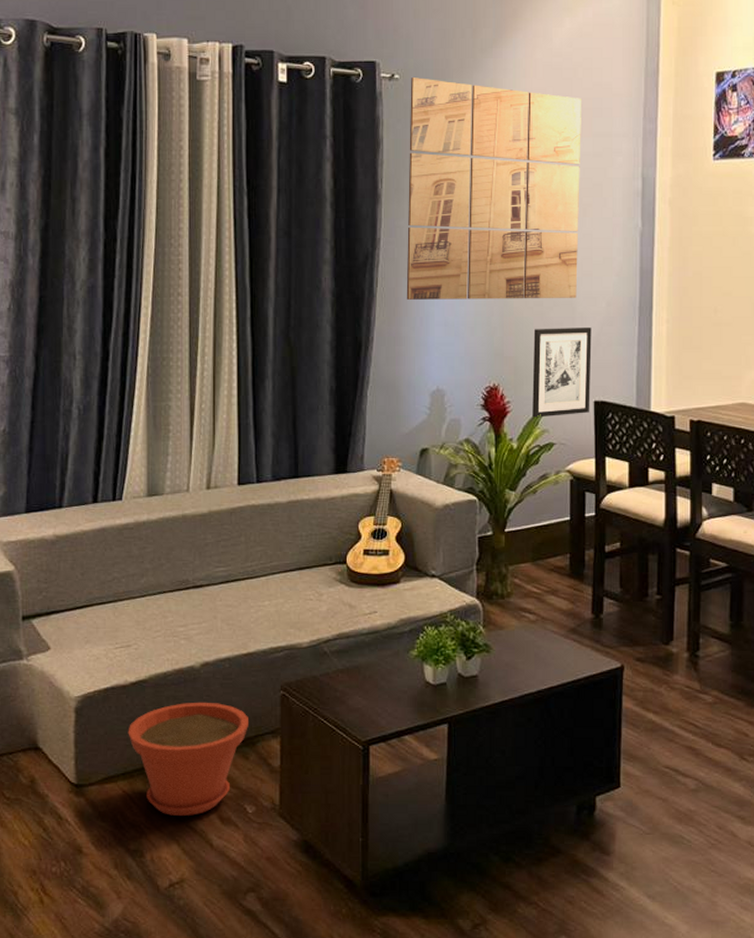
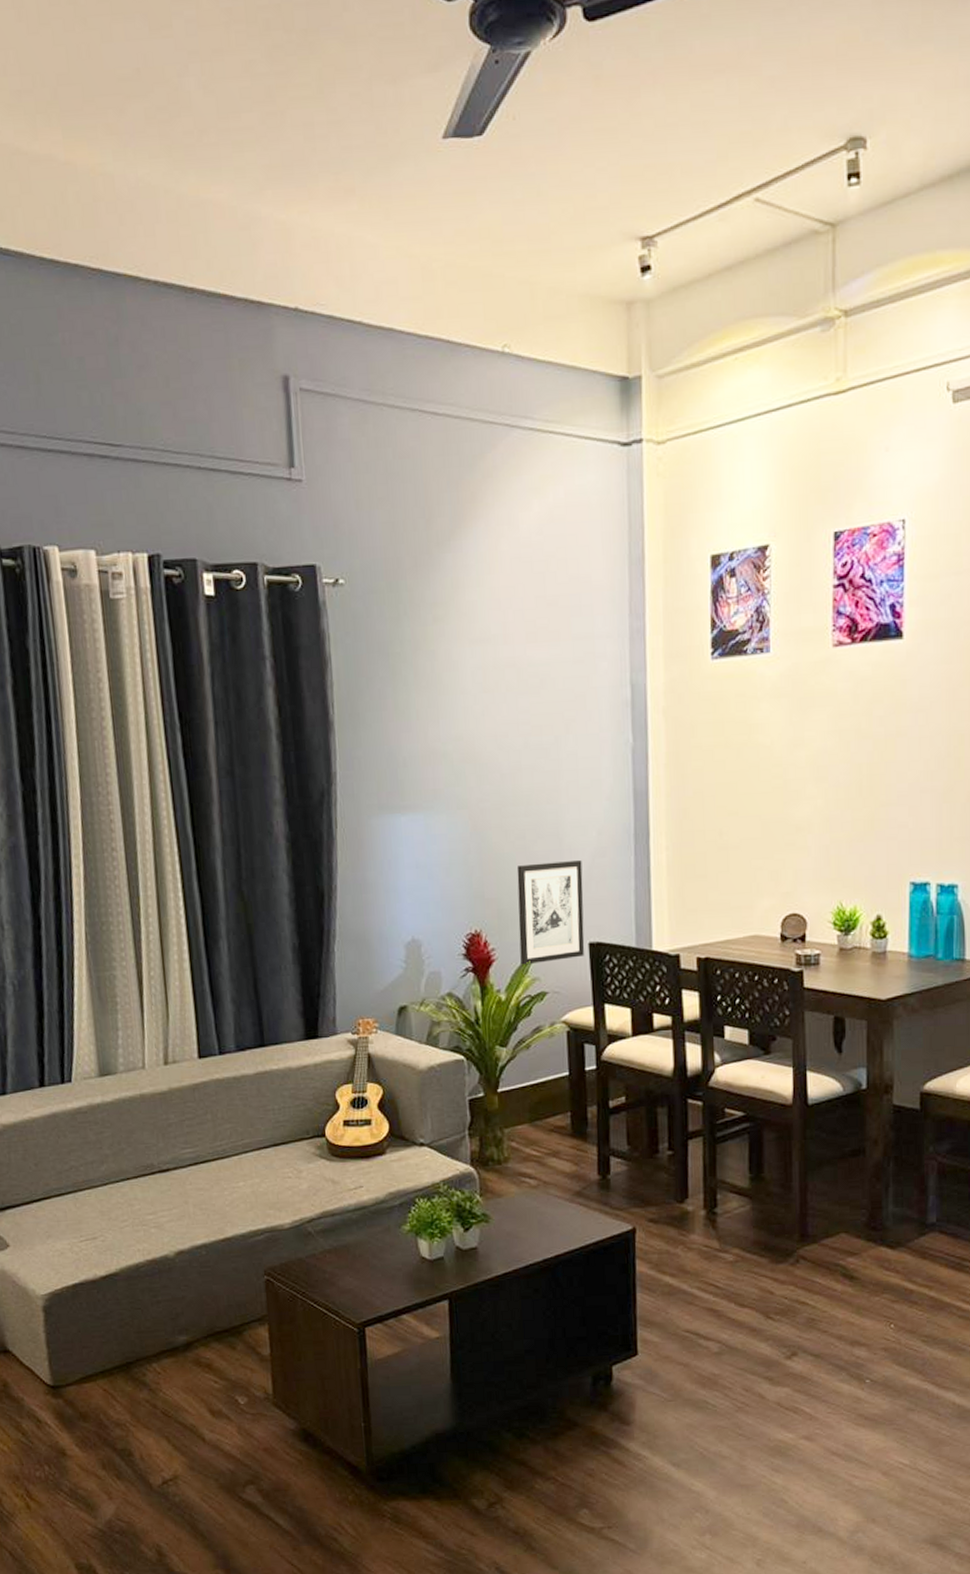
plant pot: present [128,702,248,816] -> none [102,1292,233,1412]
wall art: present [406,77,581,300] -> none [358,581,563,841]

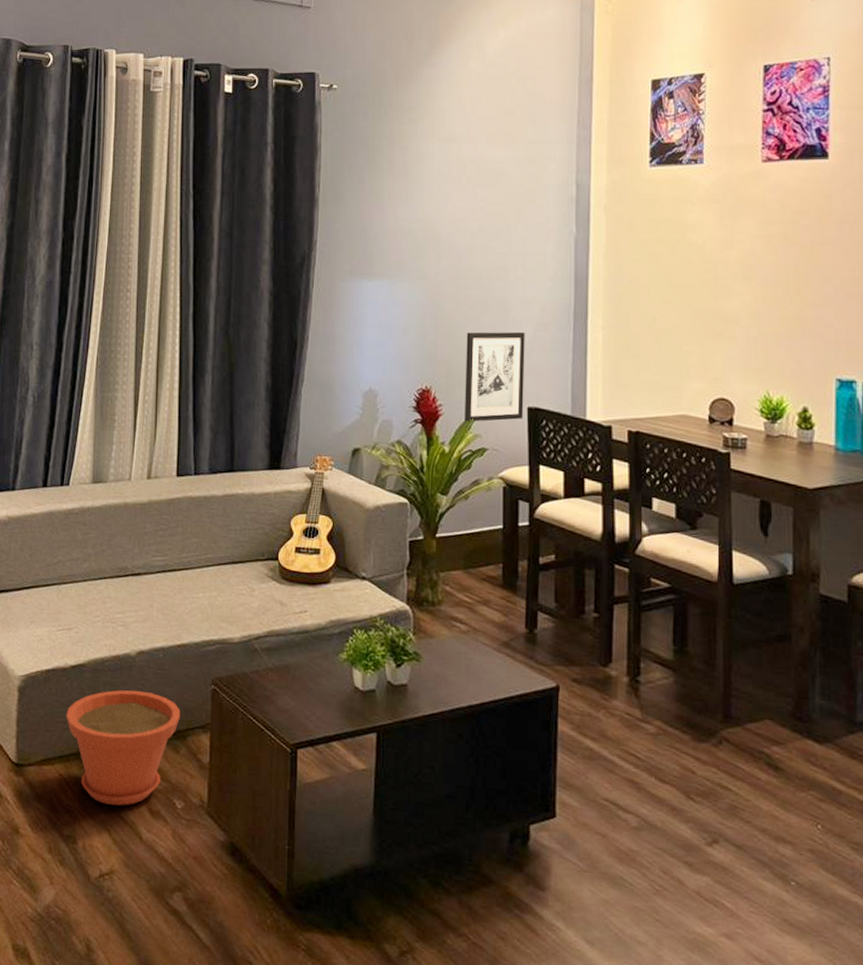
plant pot: none [102,1292,233,1412] -> present [66,690,180,806]

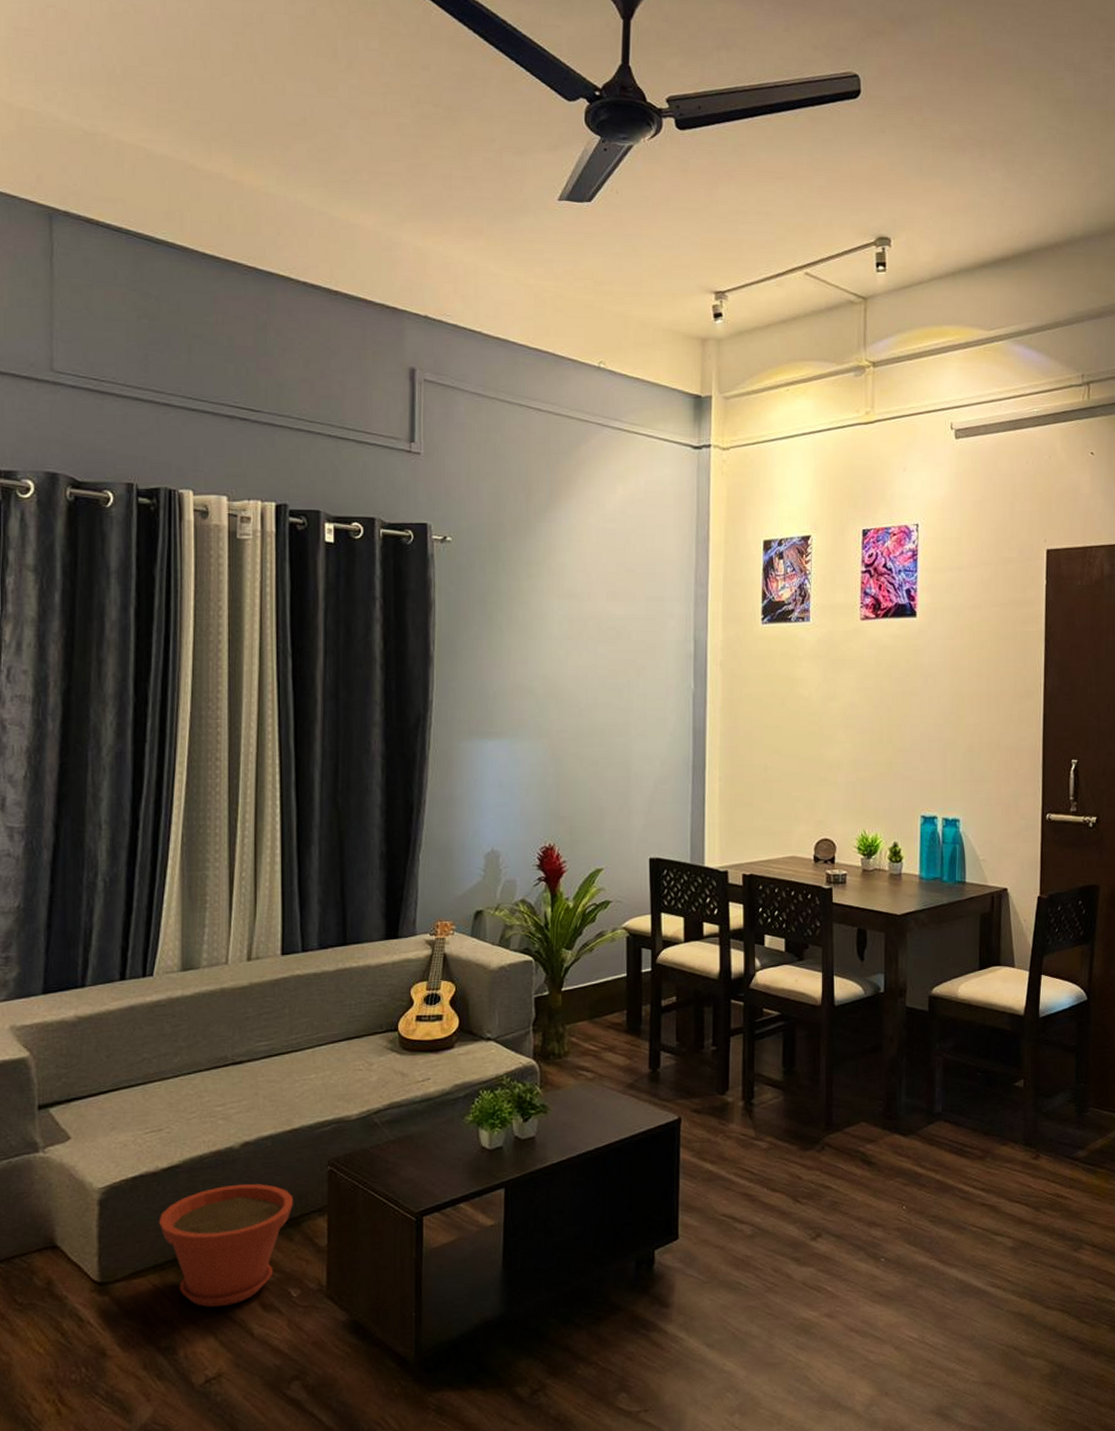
wall art: present [465,332,525,422] -> none [588,786,647,876]

